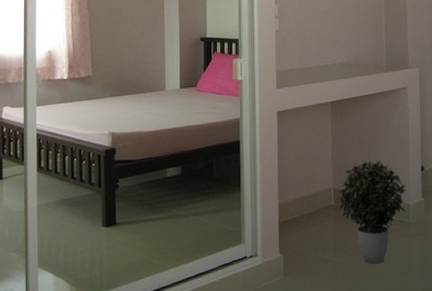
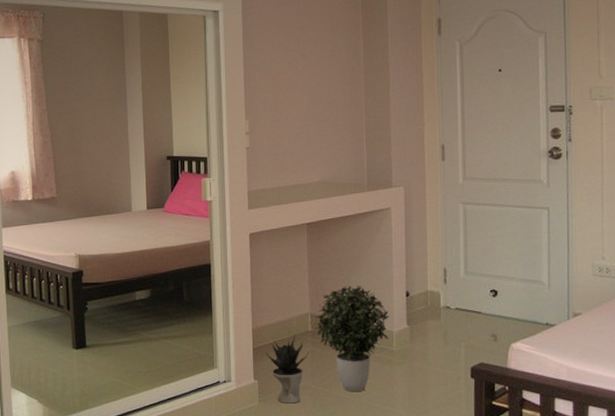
potted plant: none [291,208,333,277] -> present [266,333,310,404]

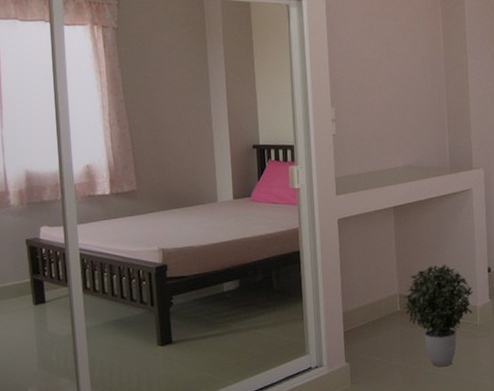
potted plant: present [266,333,310,404] -> none [356,314,399,384]

